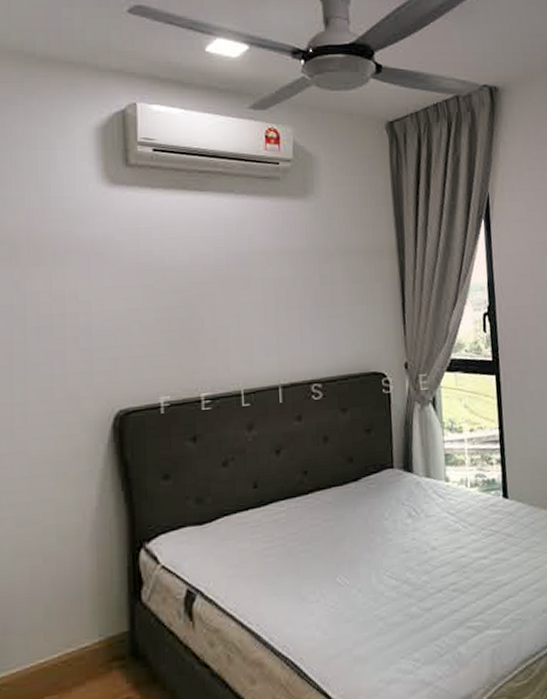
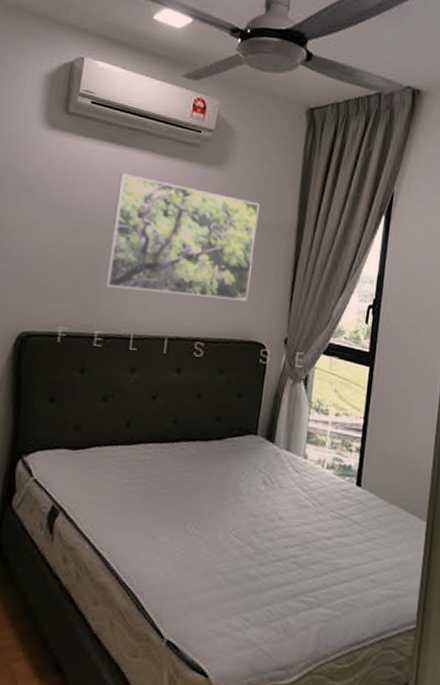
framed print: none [199,220,359,345] -> present [105,173,260,301]

